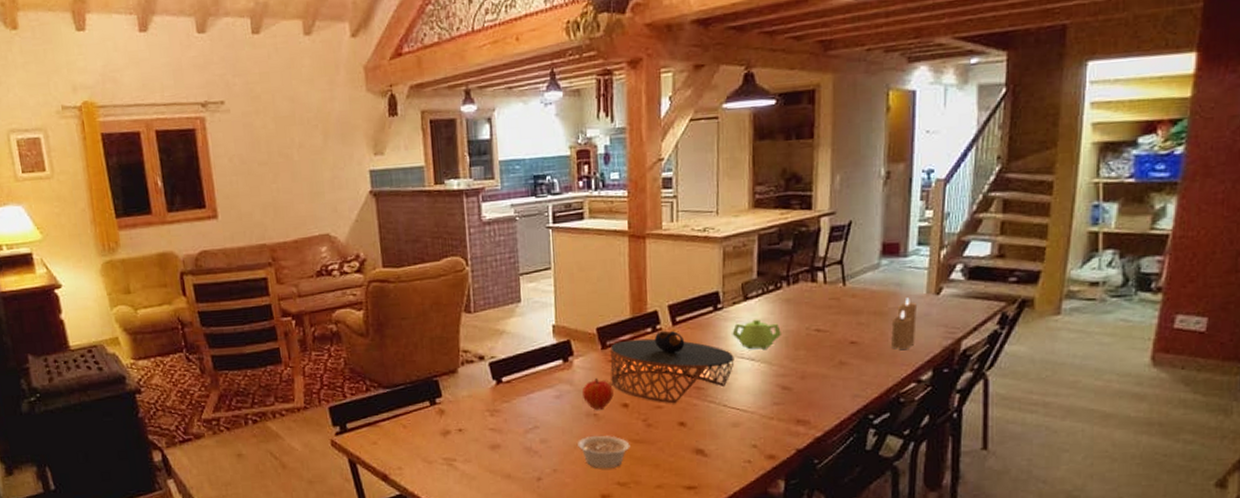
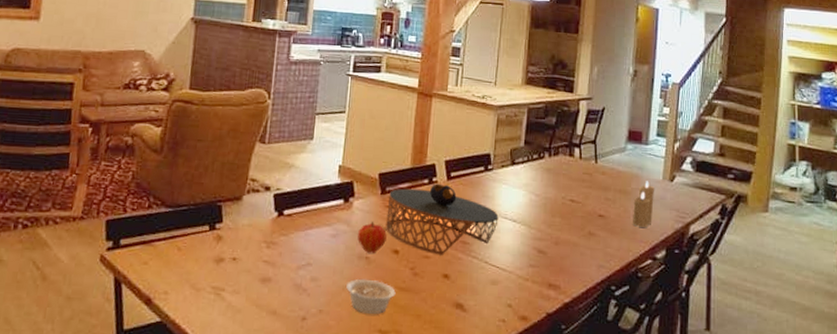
teapot: present [732,319,781,349] -> none [498,183,541,212]

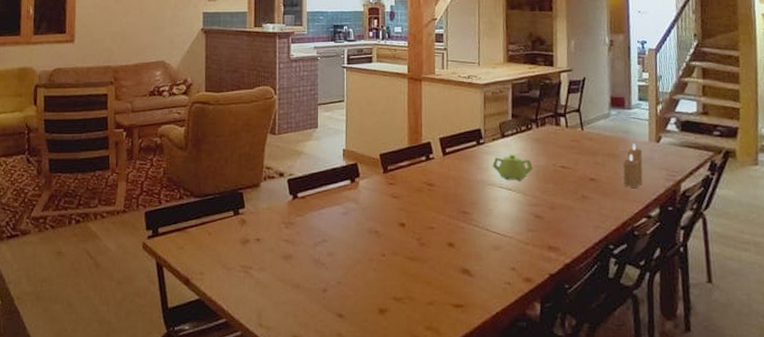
legume: present [346,279,396,314] -> none [360,251,406,283]
fruit: present [358,221,387,253] -> none [366,198,392,227]
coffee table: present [386,183,499,256] -> none [390,160,495,226]
teapot: none [498,183,541,212] -> present [492,154,533,181]

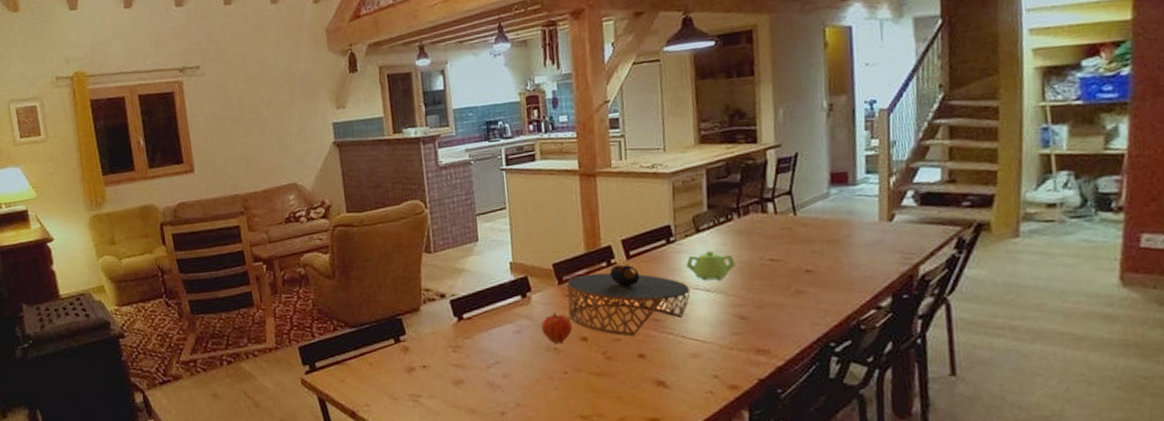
fruit: none [366,198,392,227] -> present [541,312,572,344]
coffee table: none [390,160,495,226] -> present [567,264,690,337]
candle: present [622,143,643,188] -> none [845,225,872,277]

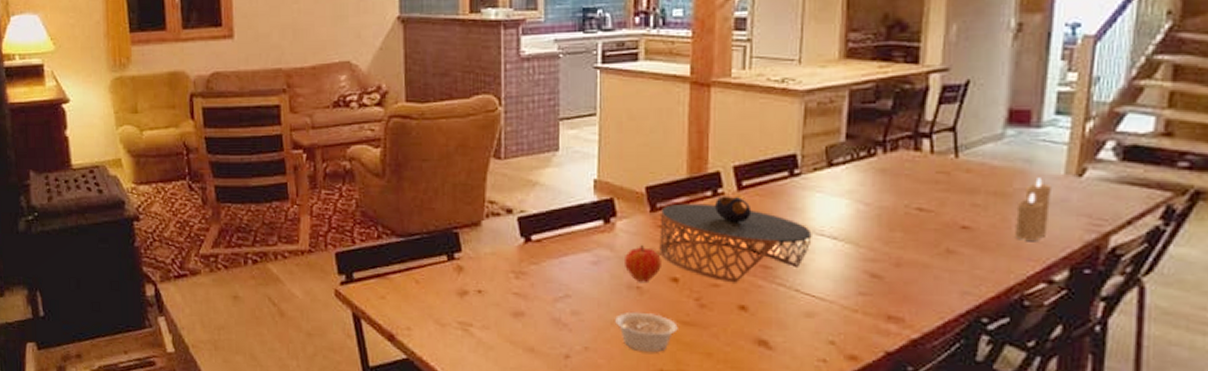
legume: none [539,369,591,402] -> present [615,311,678,352]
teapot: present [686,250,735,280] -> none [810,190,873,227]
candle: none [845,225,872,277] -> present [1016,178,1053,241]

